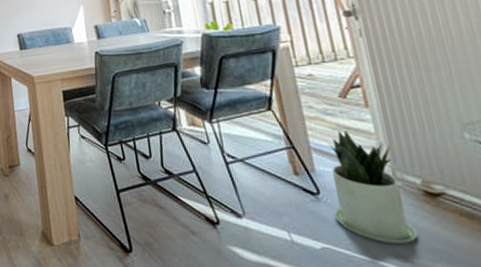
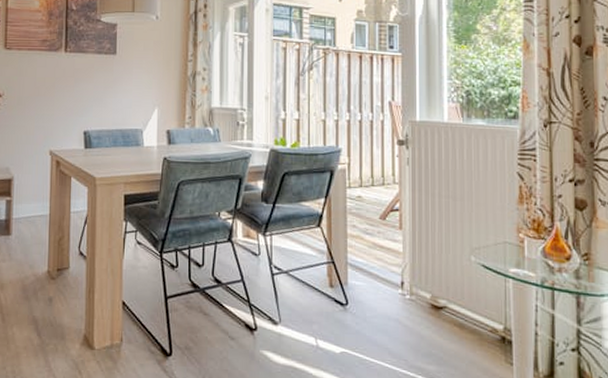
planter: present [329,131,419,244] -> none [356,249,420,349]

